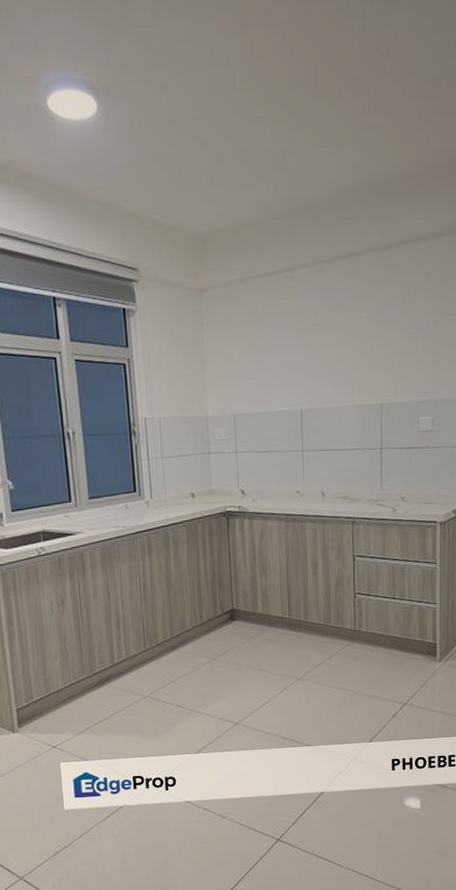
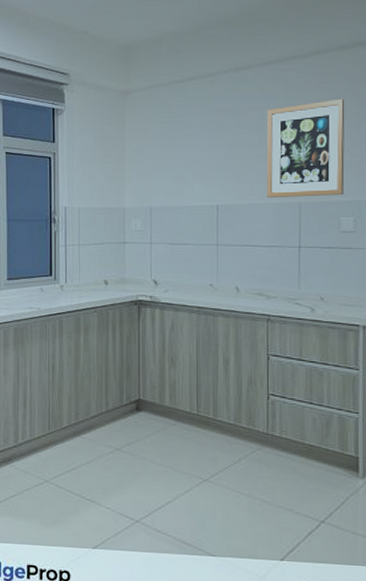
wall art: none [347,294,423,401] -> present [266,98,345,199]

